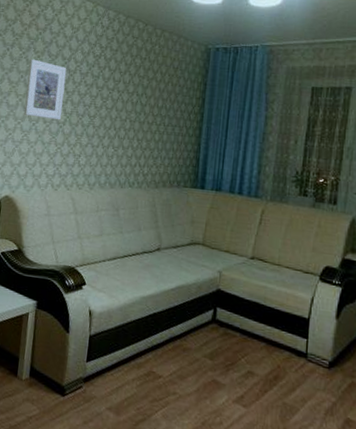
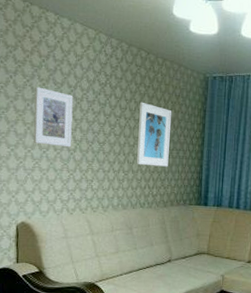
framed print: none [128,74,169,144] -> present [137,102,172,167]

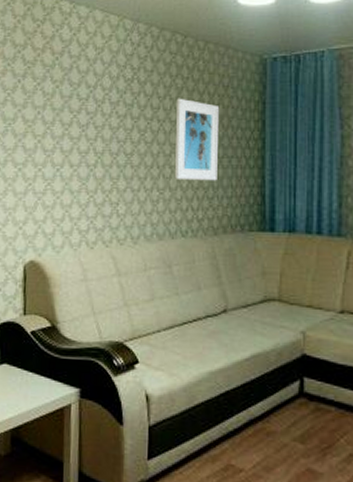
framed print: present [33,87,74,148] -> none [44,90,93,162]

